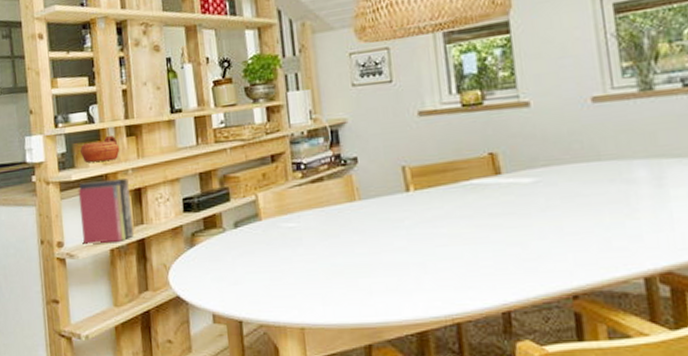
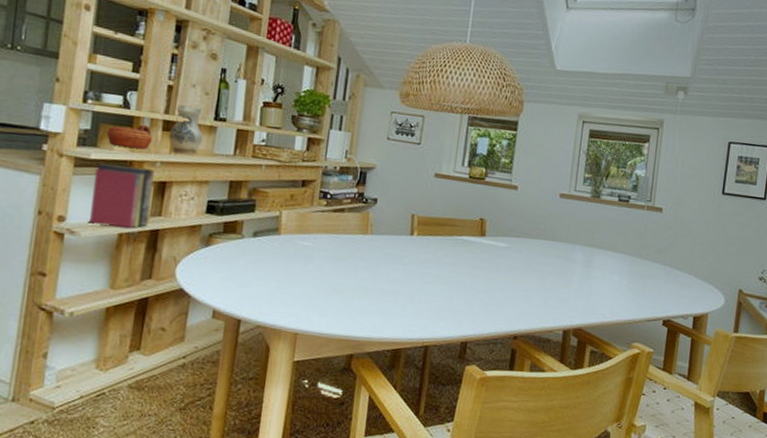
ceramic pitcher: none [132,104,164,158] -> present [168,104,203,156]

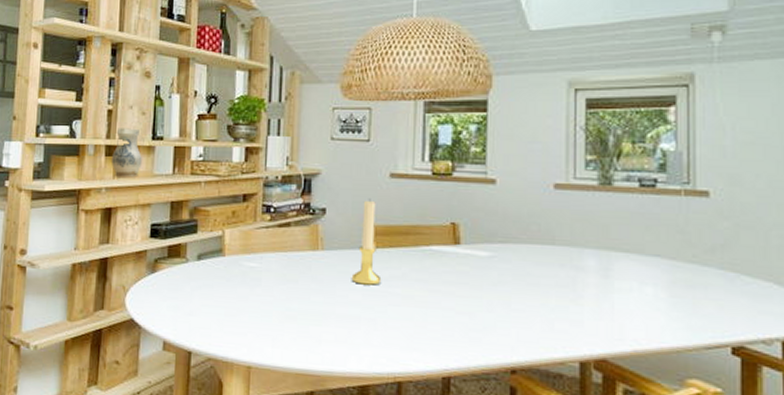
books: present [89,163,155,229] -> none [47,194,101,259]
ceramic pot: present [107,125,153,150] -> none [57,153,97,178]
candle holder: none [394,193,421,267] -> present [351,198,382,286]

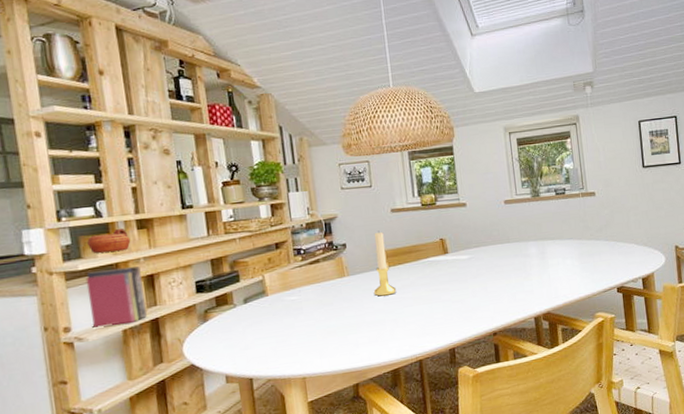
books: none [47,194,101,259] -> present [85,266,147,327]
ceramic pot: none [57,153,97,178] -> present [87,229,131,254]
ceramic pitcher: present [110,128,142,179] -> none [144,201,176,248]

